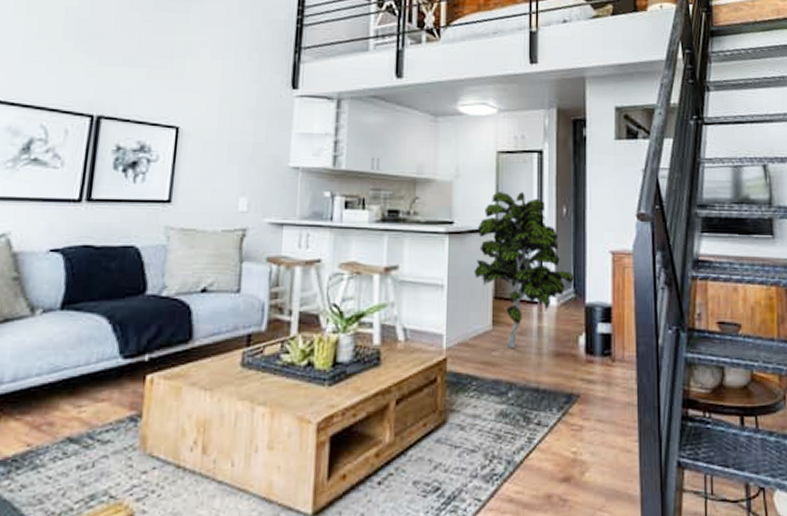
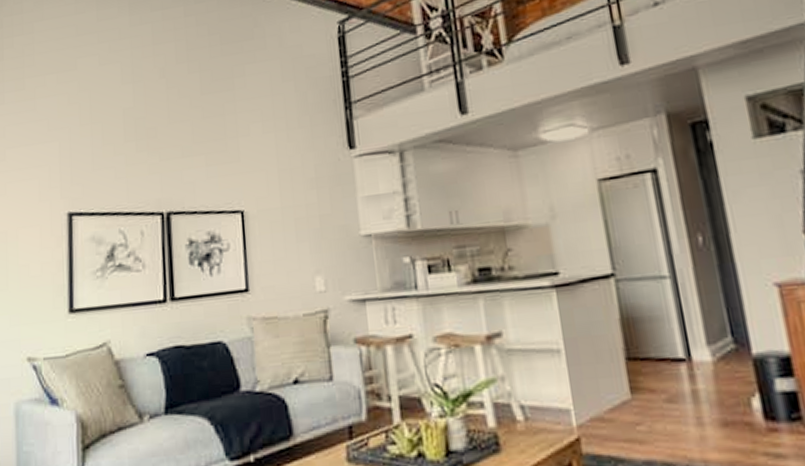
indoor plant: present [473,191,575,348] -> none [589,223,732,420]

